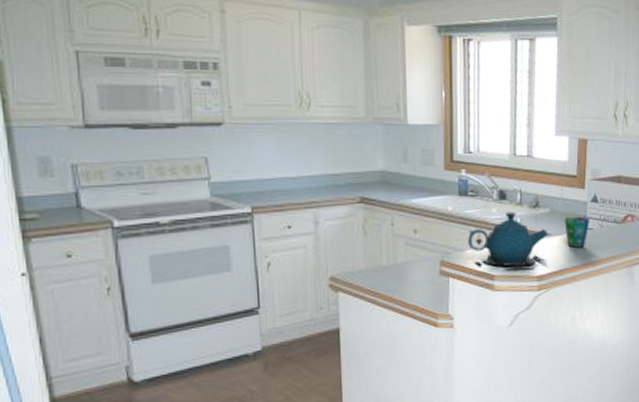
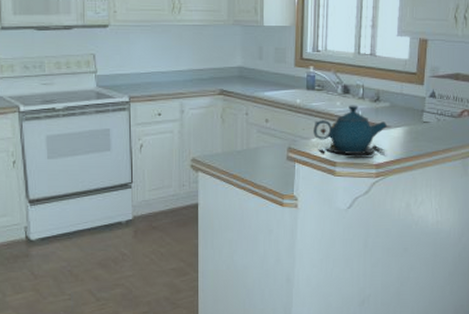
cup: present [564,216,590,248] -> none [403,110,427,139]

